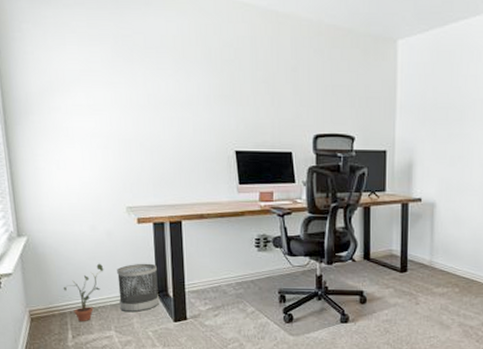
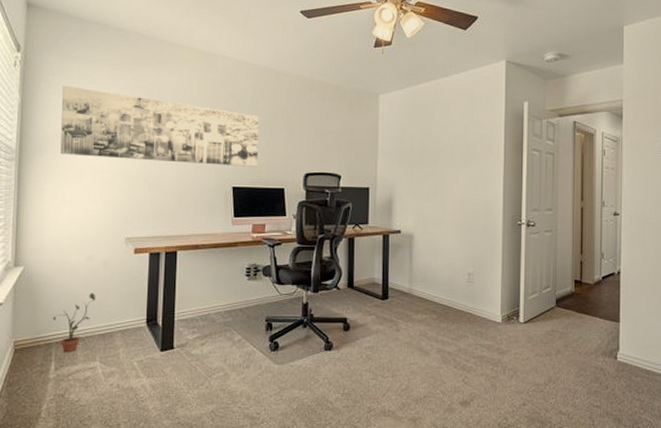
wall art: none [38,35,261,128] -> present [60,85,259,167]
wastebasket: present [117,263,160,313] -> none [107,292,149,342]

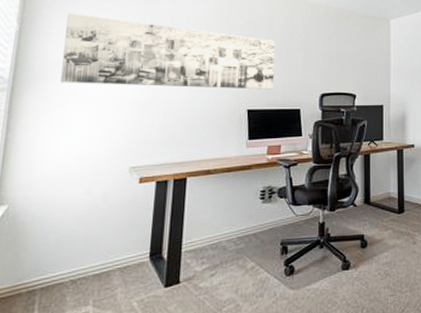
potted plant: present [52,292,96,353] -> none [38,228,93,299]

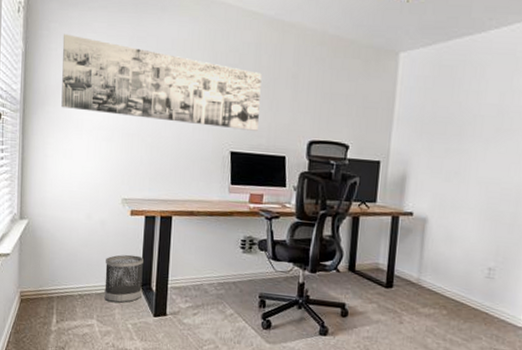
wastebasket: none [103,224,153,282] -> present [104,254,143,303]

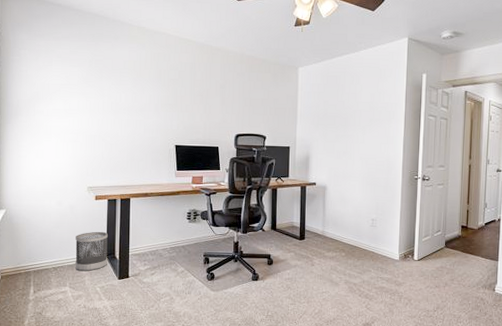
wall art: present [61,33,262,131] -> none [32,58,197,129]

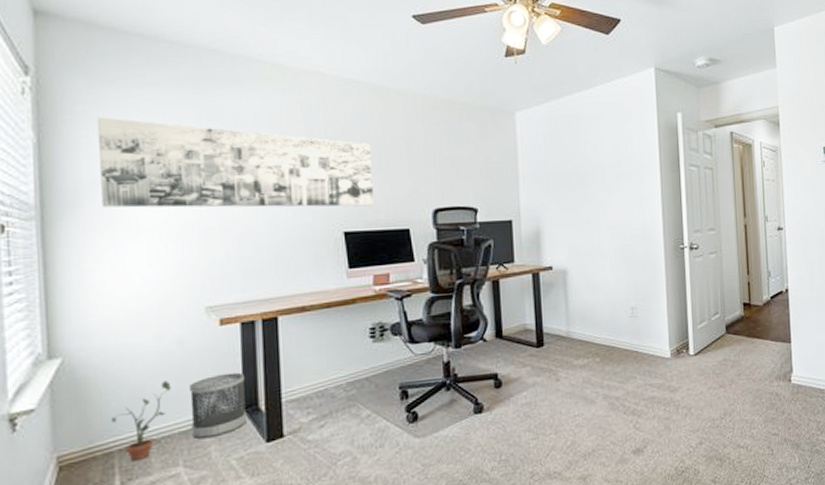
potted plant: none [30,231,65,280] -> present [110,380,172,462]
wall art: none [32,58,197,129] -> present [96,117,374,208]

